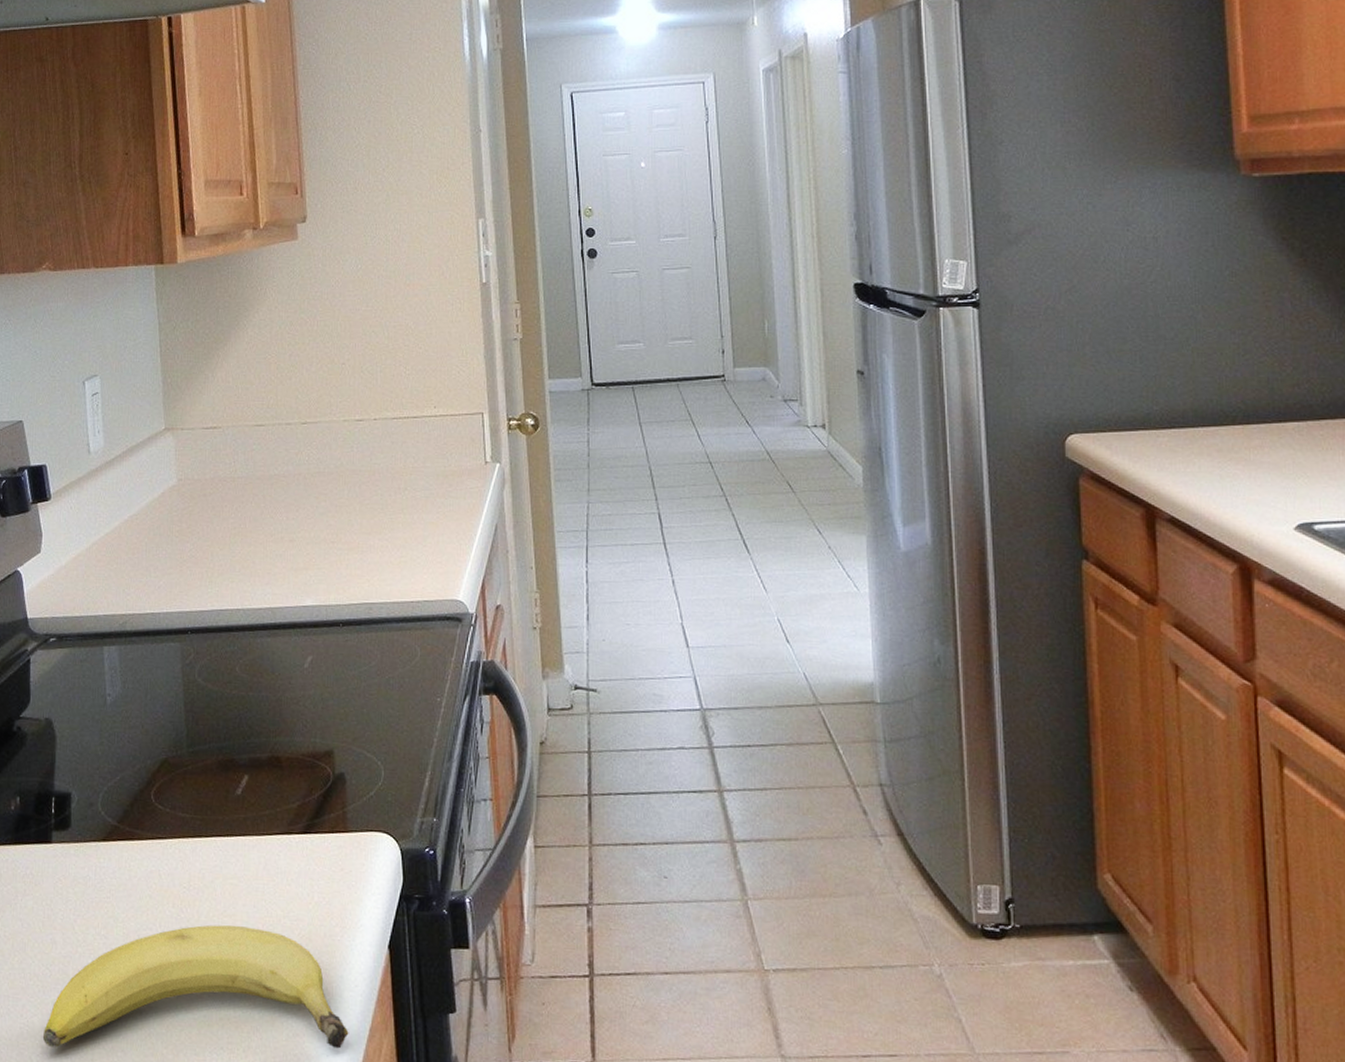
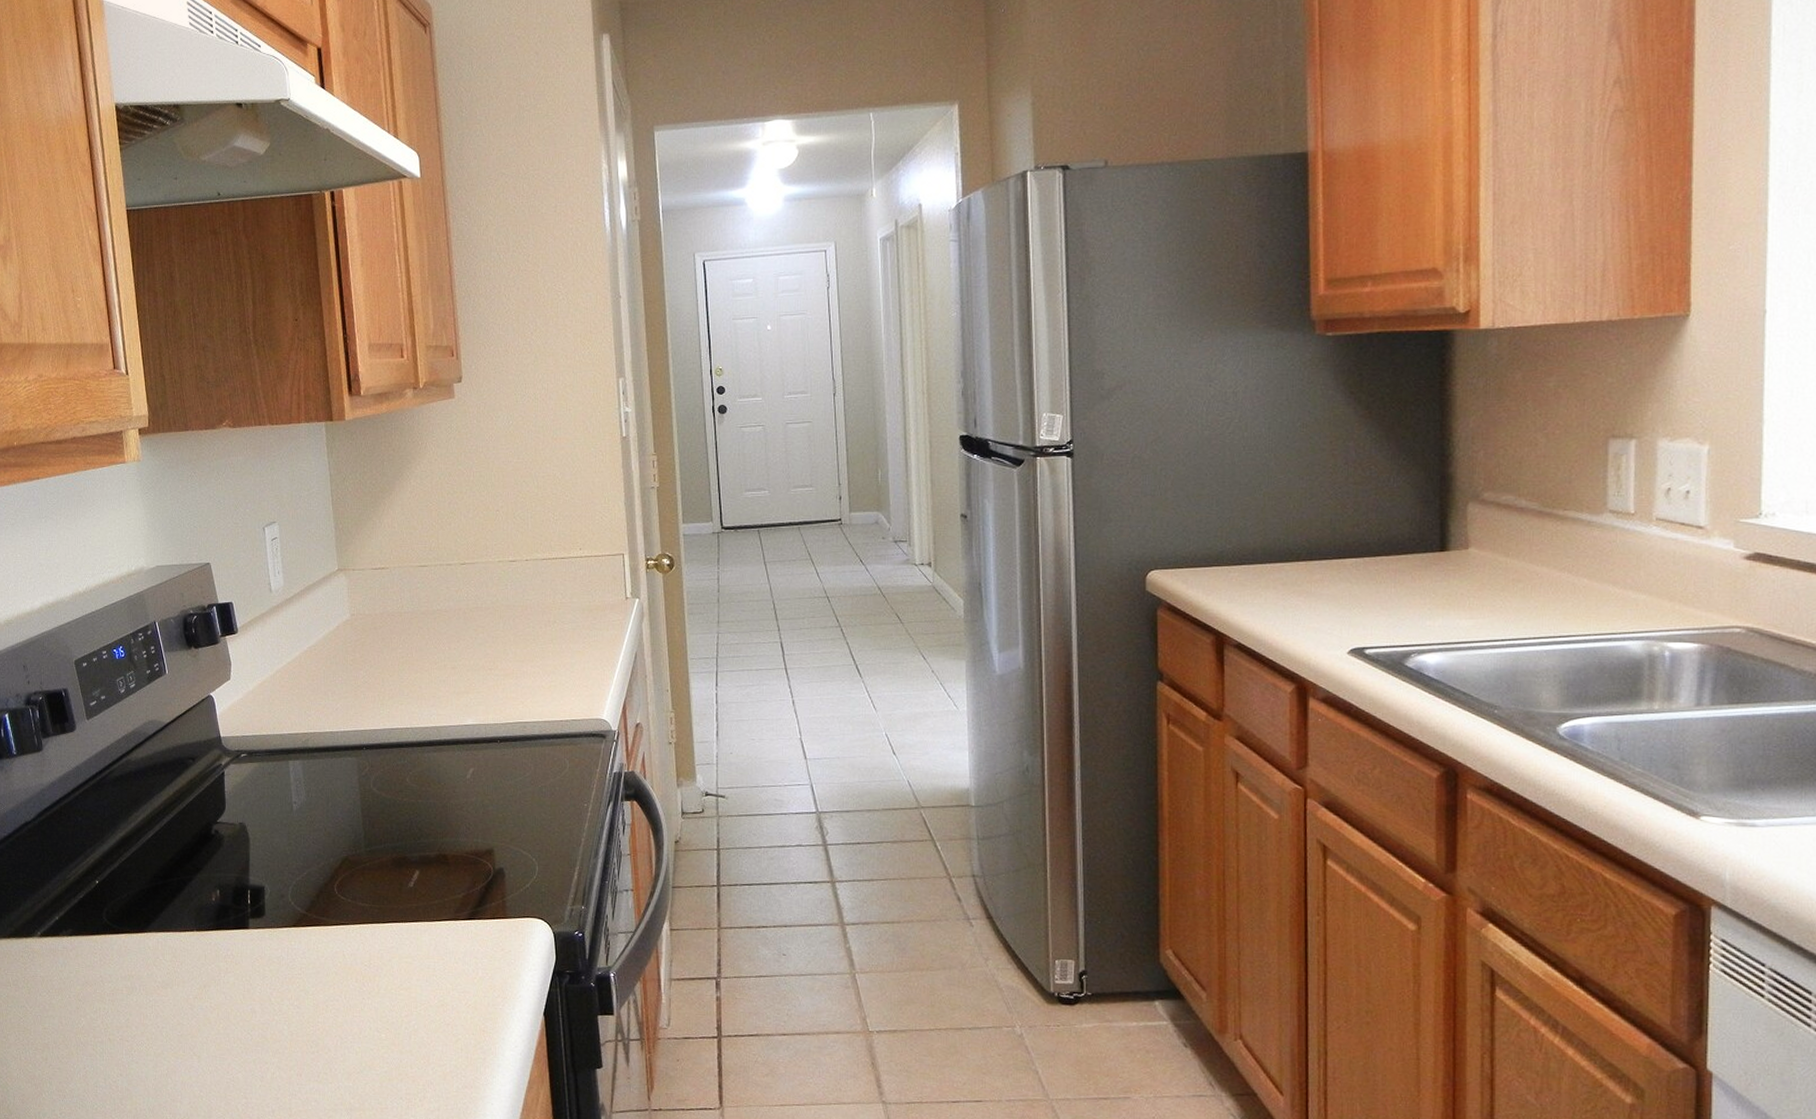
fruit: present [42,924,349,1049] -> none [246,996,510,1098]

